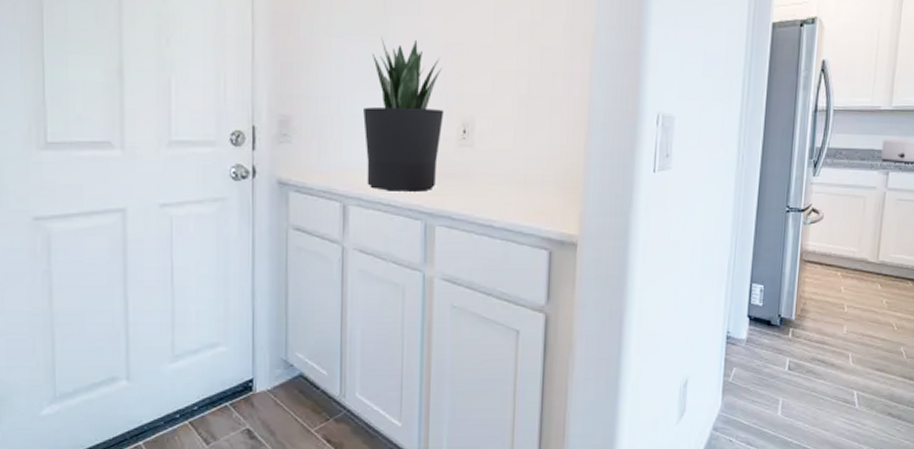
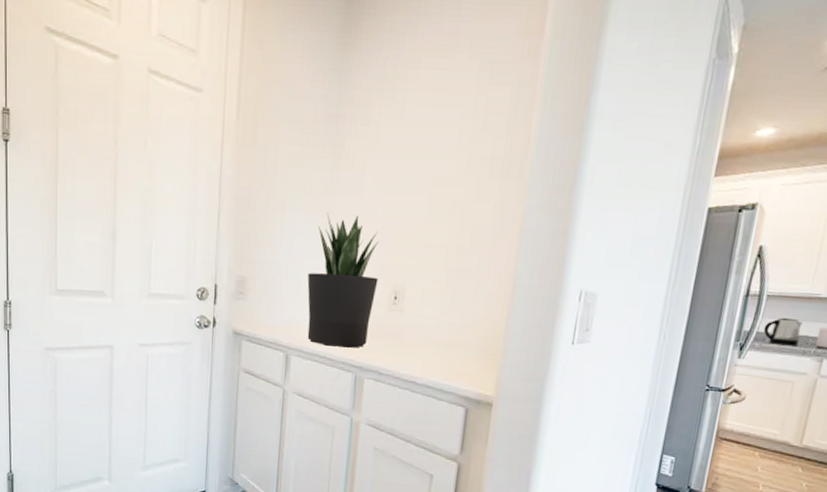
kettle: none [833,131,868,160] -> present [763,317,803,347]

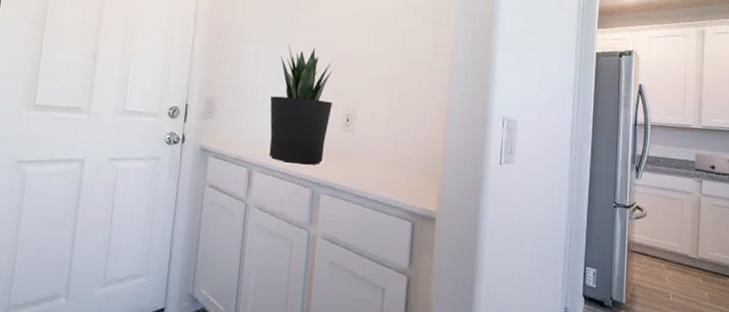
kettle: present [763,317,803,347] -> none [652,144,681,169]

